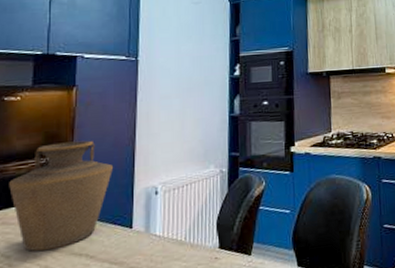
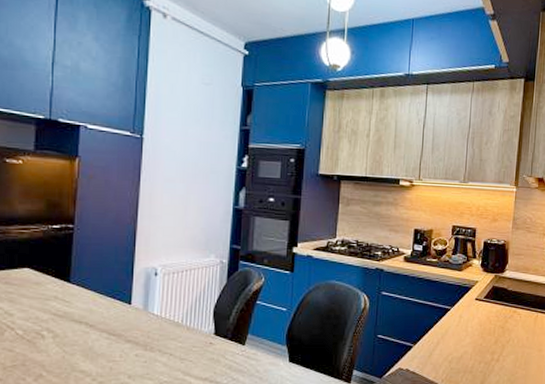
vase: present [9,140,114,252] -> none [11,212,115,314]

